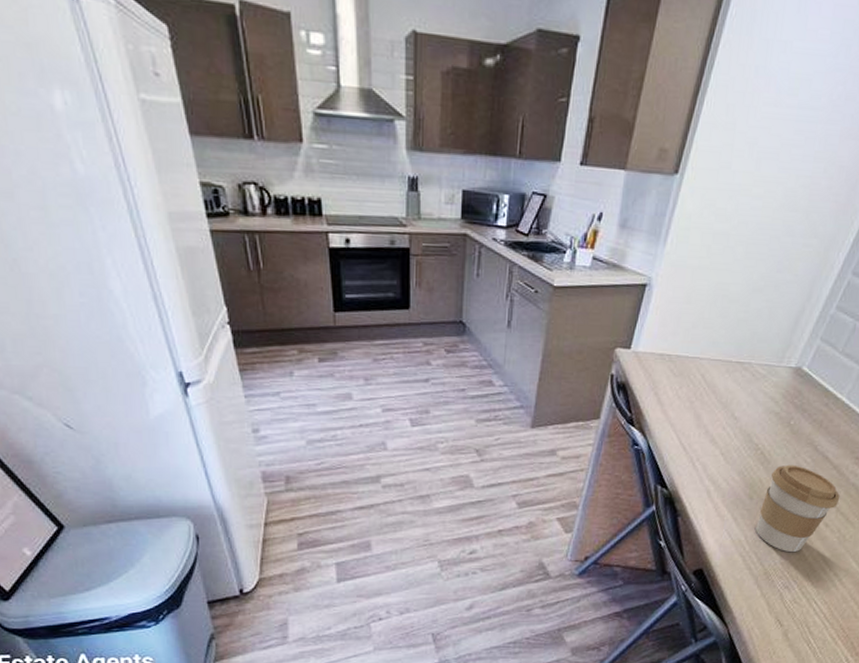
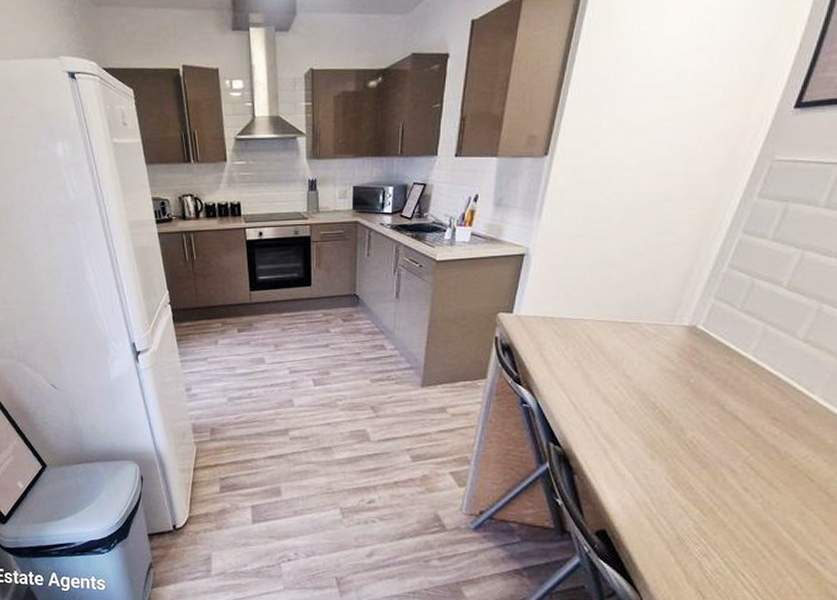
coffee cup: present [755,464,841,552] -> none [662,424,759,517]

